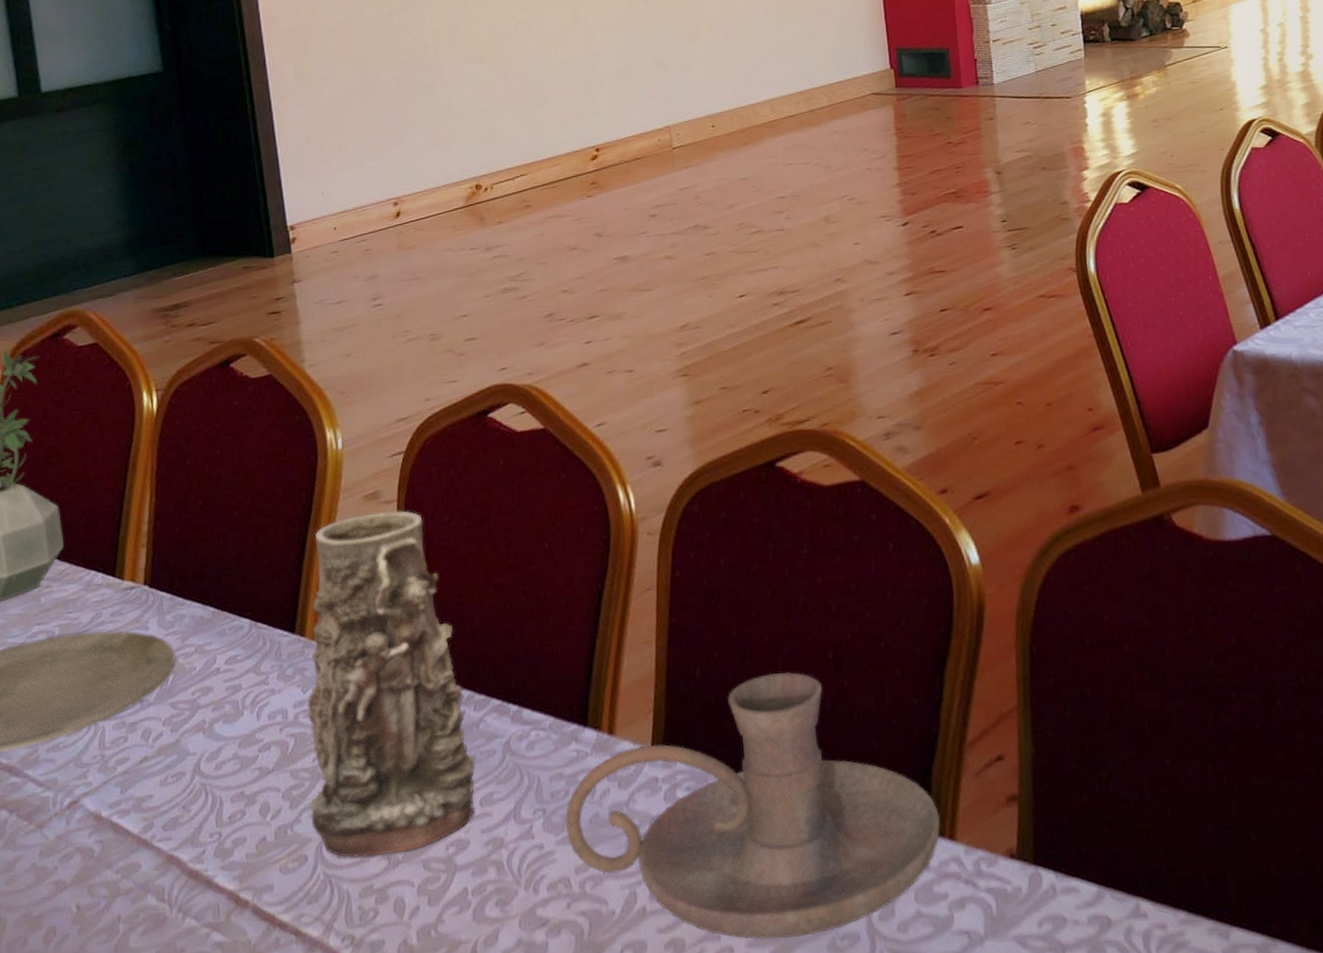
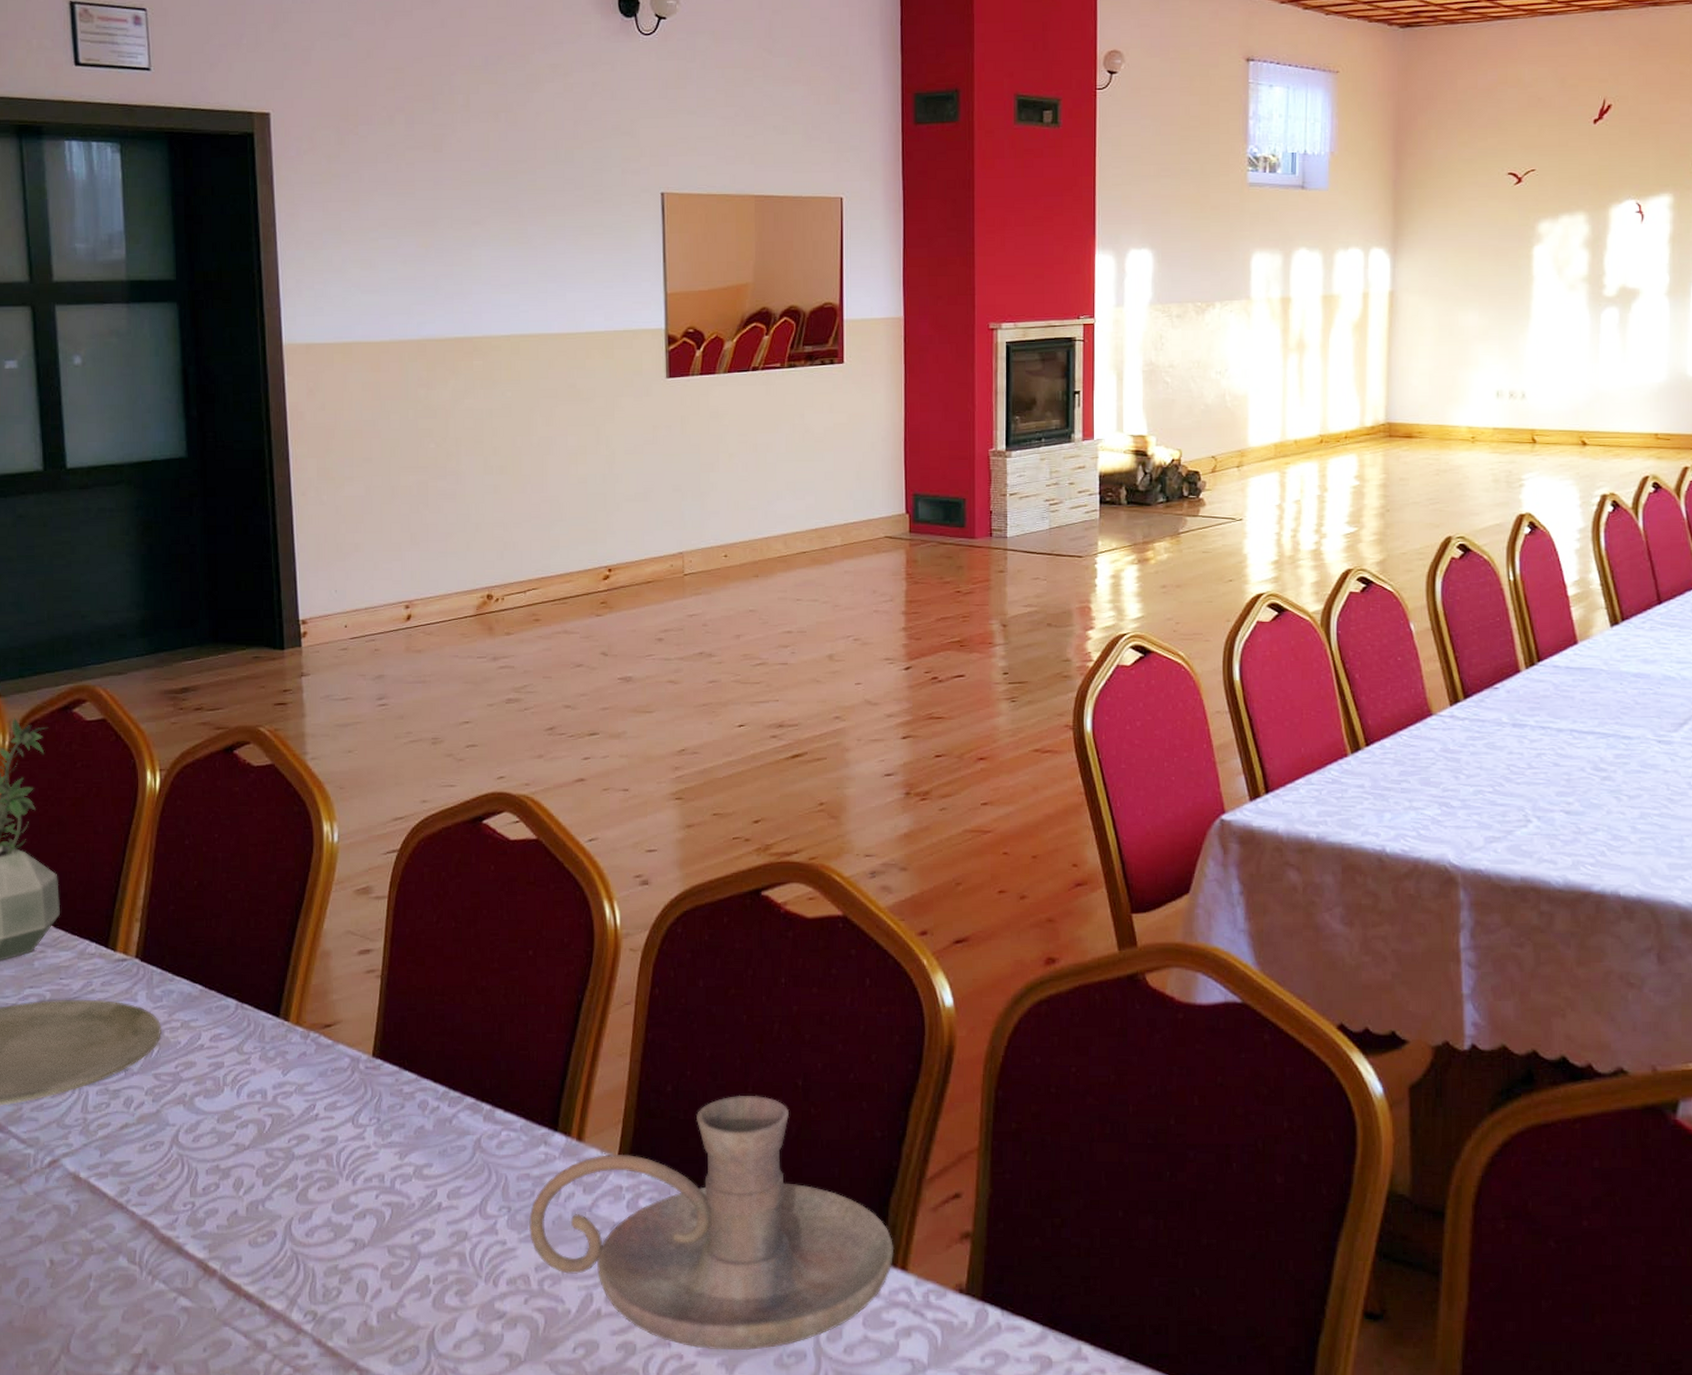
vase: present [307,511,476,858] -> none [283,907,446,1239]

